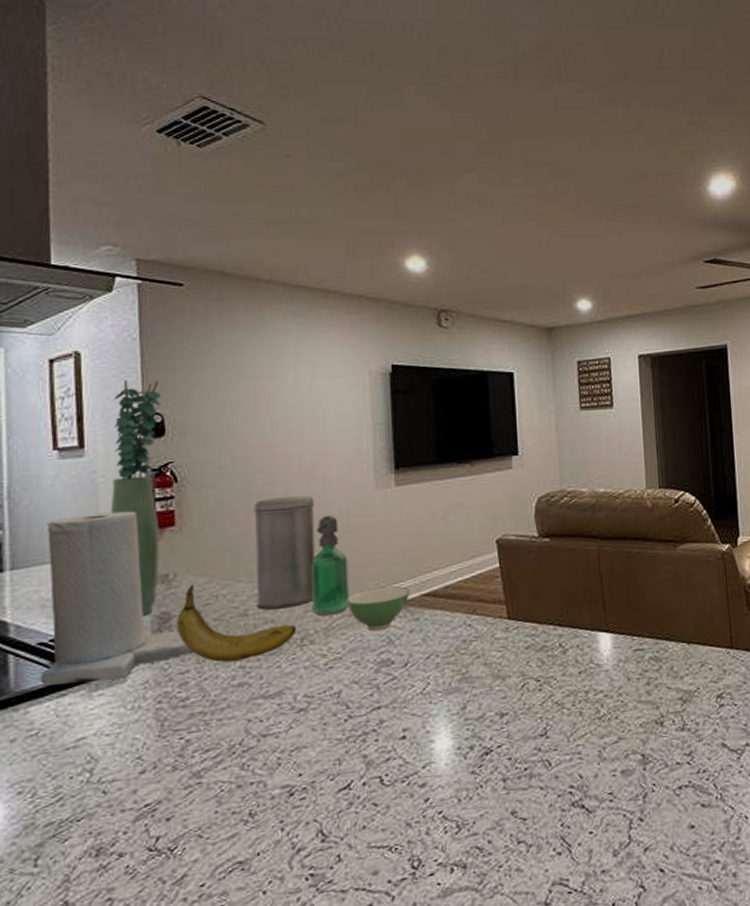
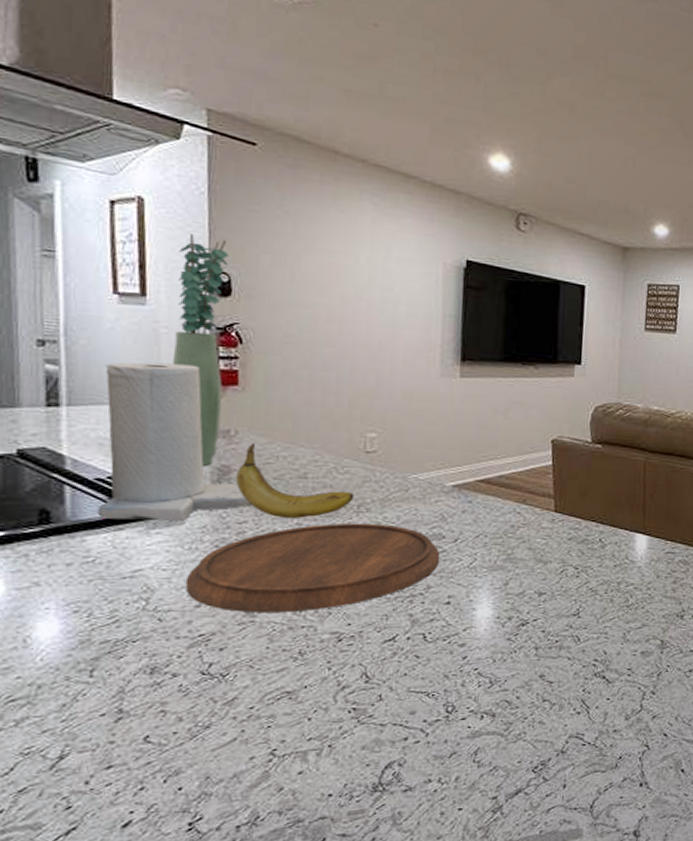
cutting board: none [131,655,391,774] -> present [186,523,441,612]
canister: present [254,495,316,611] -> none [315,372,379,478]
soap dispenser: present [311,515,350,617] -> none [370,395,409,489]
bowl: present [345,586,410,632] -> none [402,468,466,508]

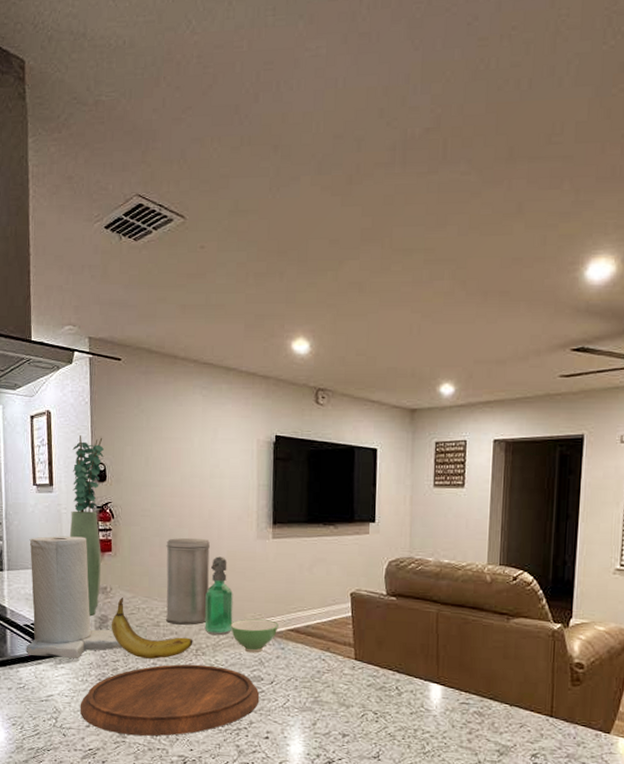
canister: none [315,372,379,478] -> present [165,537,210,626]
soap dispenser: none [370,395,409,489] -> present [204,556,234,636]
bowl: none [402,468,466,508] -> present [229,619,279,653]

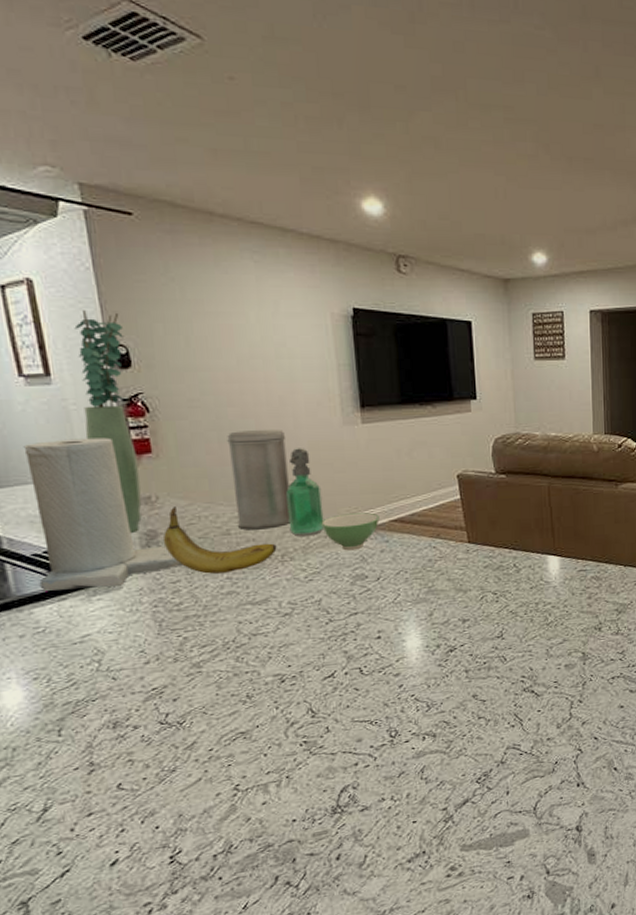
cutting board: present [81,664,260,736] -> none [133,570,366,665]

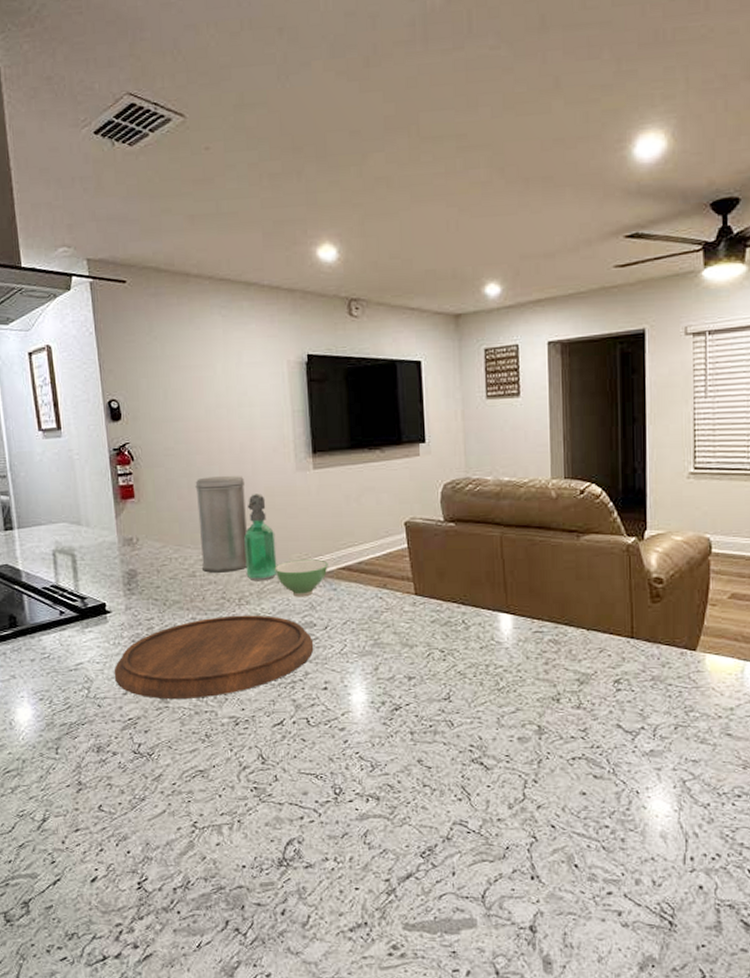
paper towel: present [23,437,182,591] -> none [40,484,155,621]
vase: present [74,310,142,534] -> none [80,370,125,572]
cutting board: none [133,570,366,665] -> present [115,615,314,699]
fruit: present [164,507,277,574] -> none [142,548,235,613]

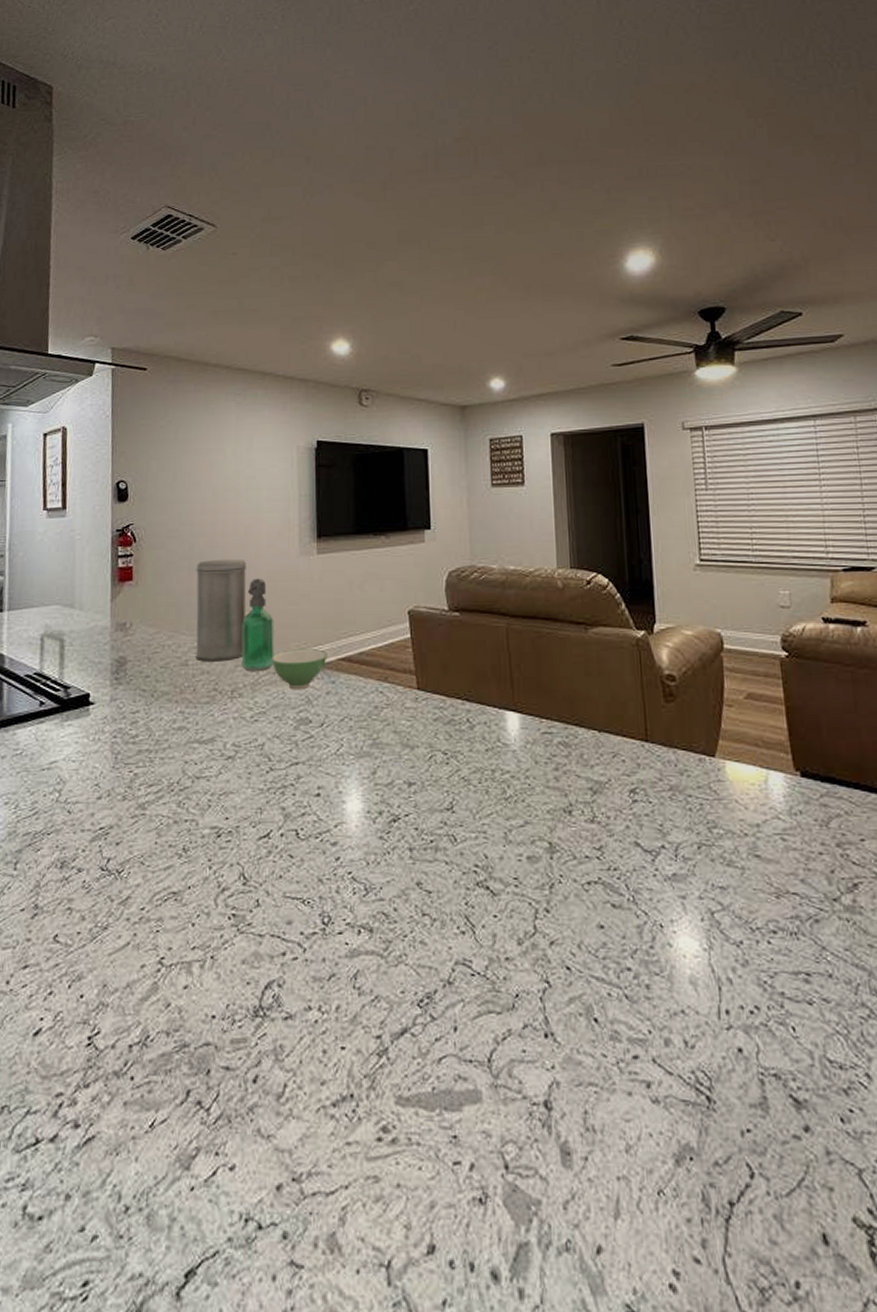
cutting board: present [115,615,314,699] -> none [90,709,308,804]

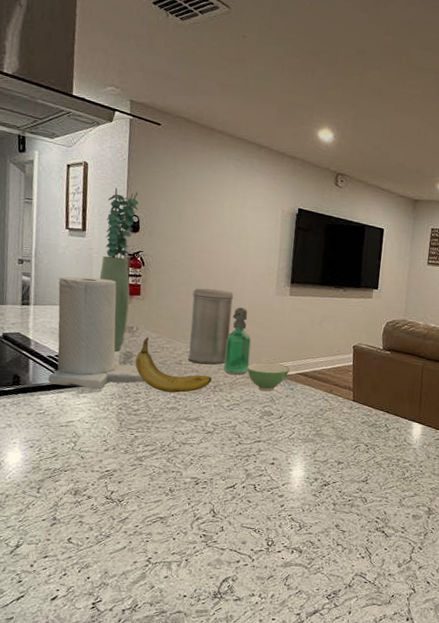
paper towel: none [25,565,143,712] -> present [48,276,144,389]
vase: none [83,452,126,660] -> present [99,188,139,352]
fruit: none [131,634,228,706] -> present [135,337,212,393]

